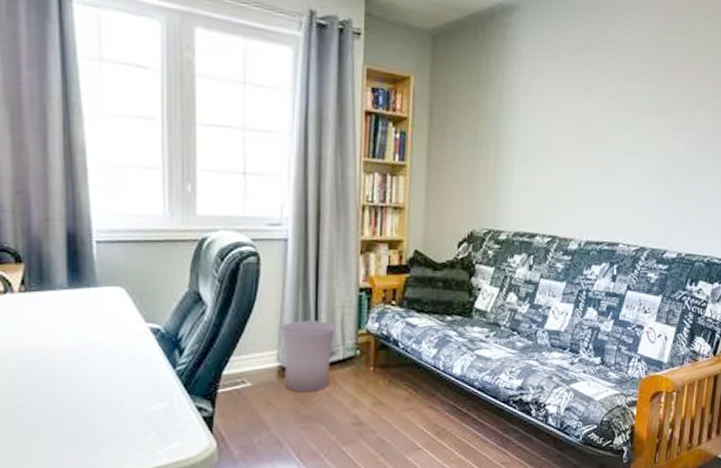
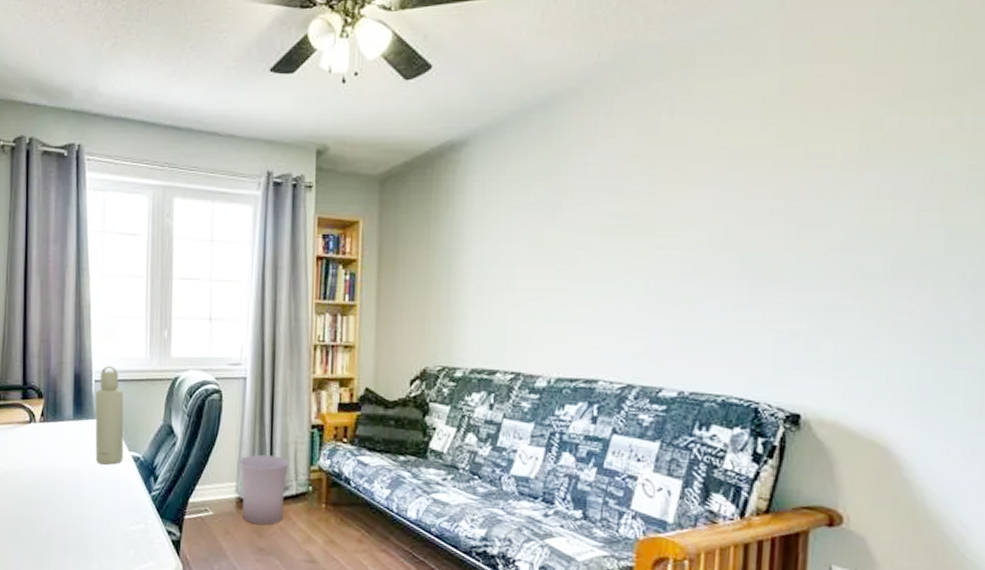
bottle: none [98,224,138,339] -> present [95,366,124,465]

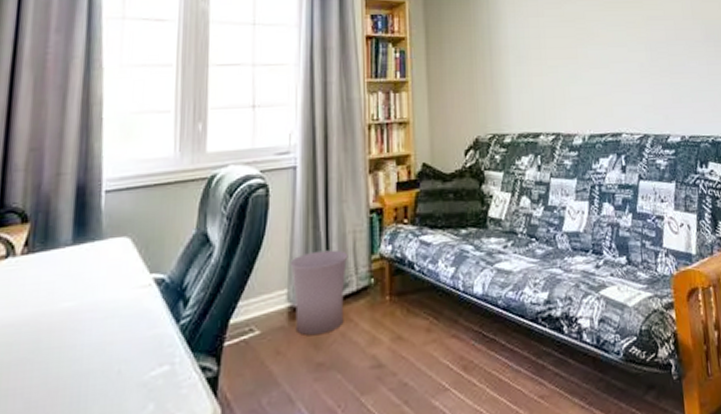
bottle: present [95,366,124,465] -> none [102,171,144,297]

